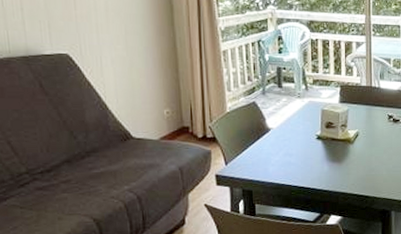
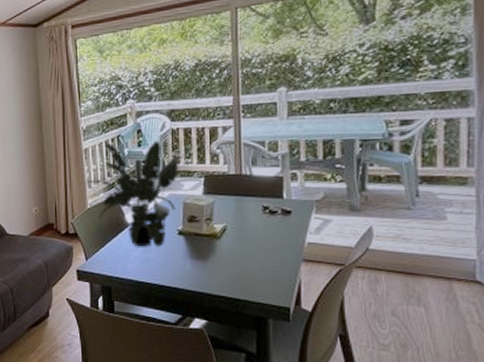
potted plant: none [225,47,322,151] -> present [86,141,184,247]

